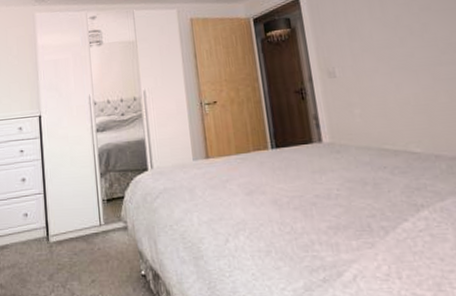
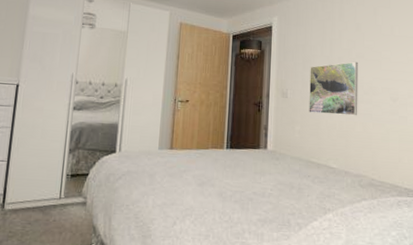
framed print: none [358,16,438,90] -> present [309,61,359,116]

